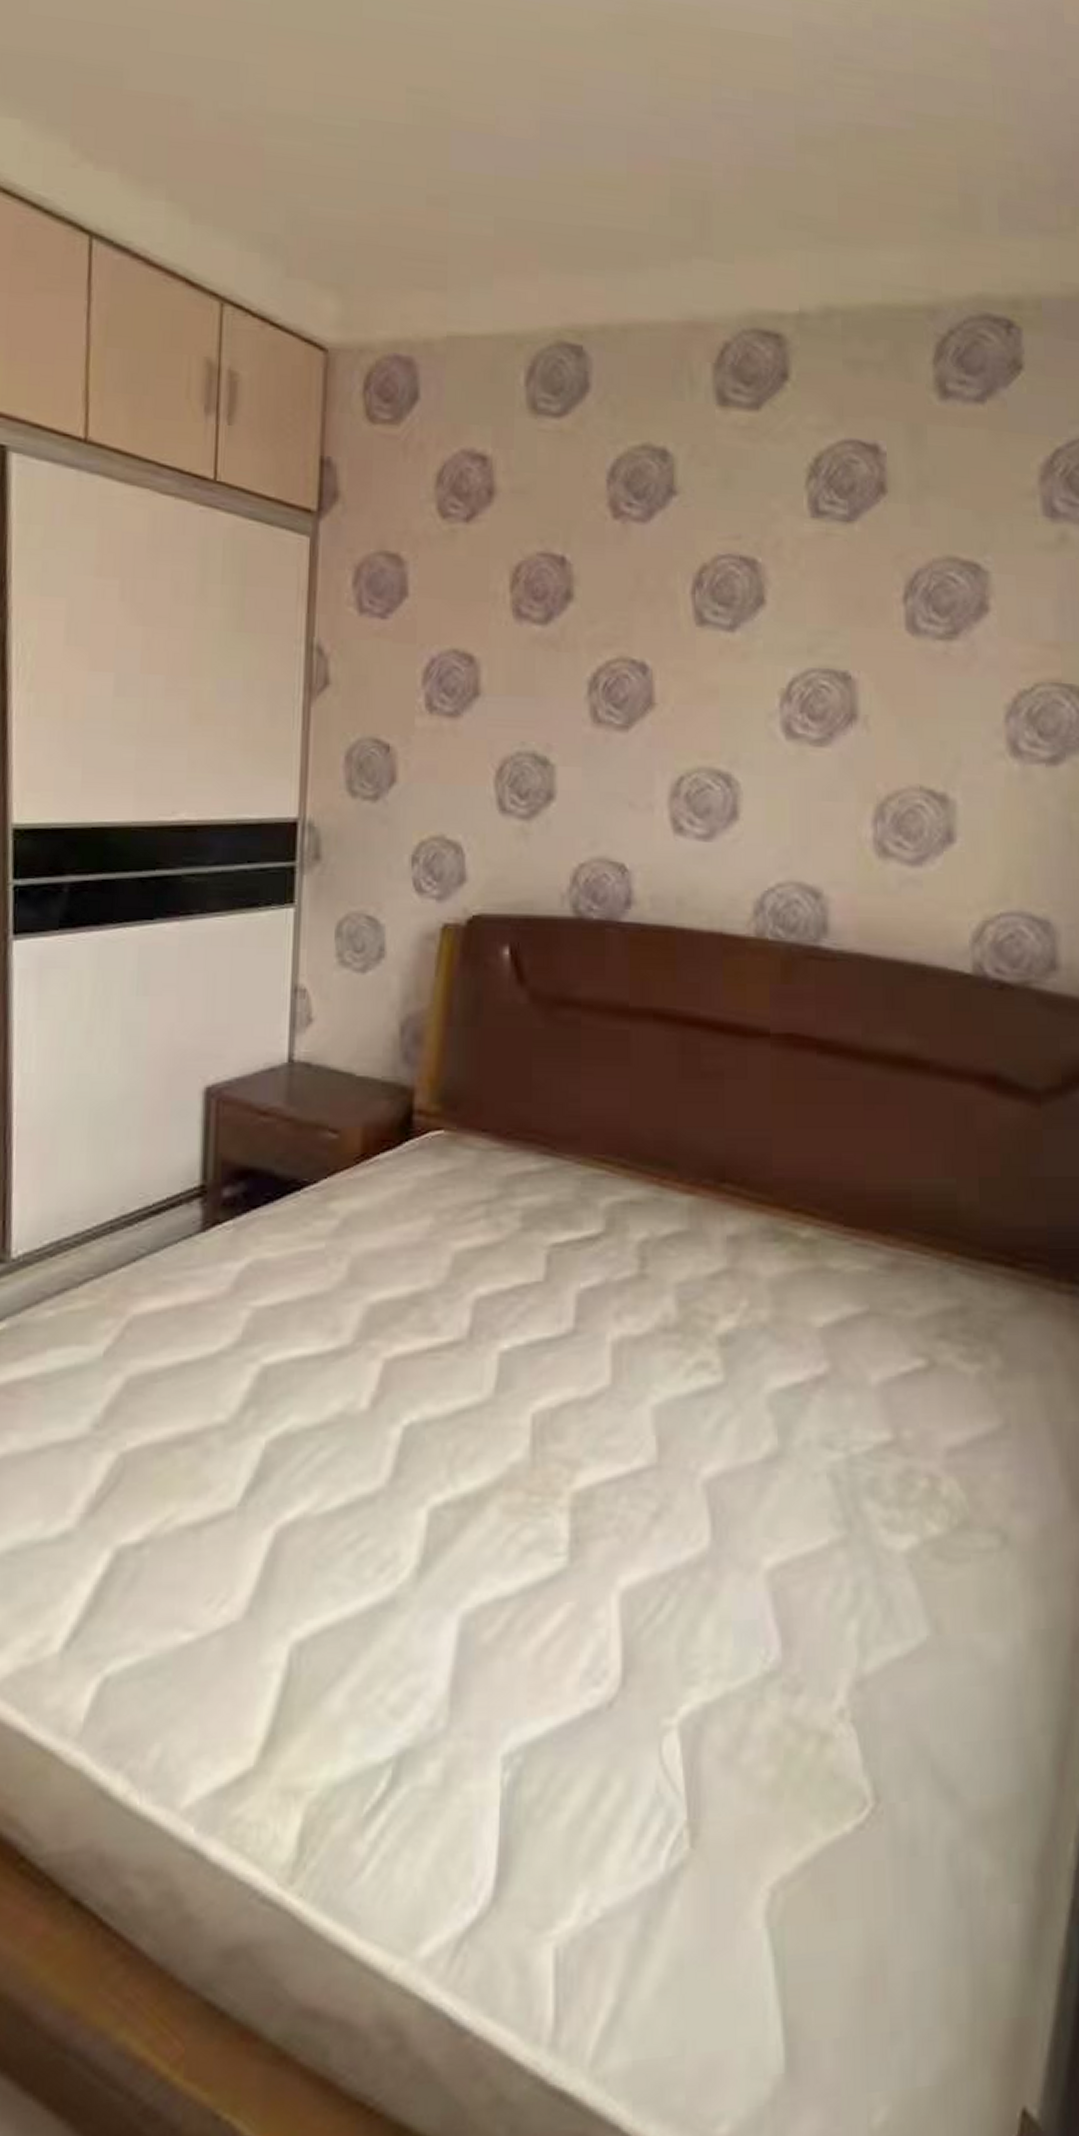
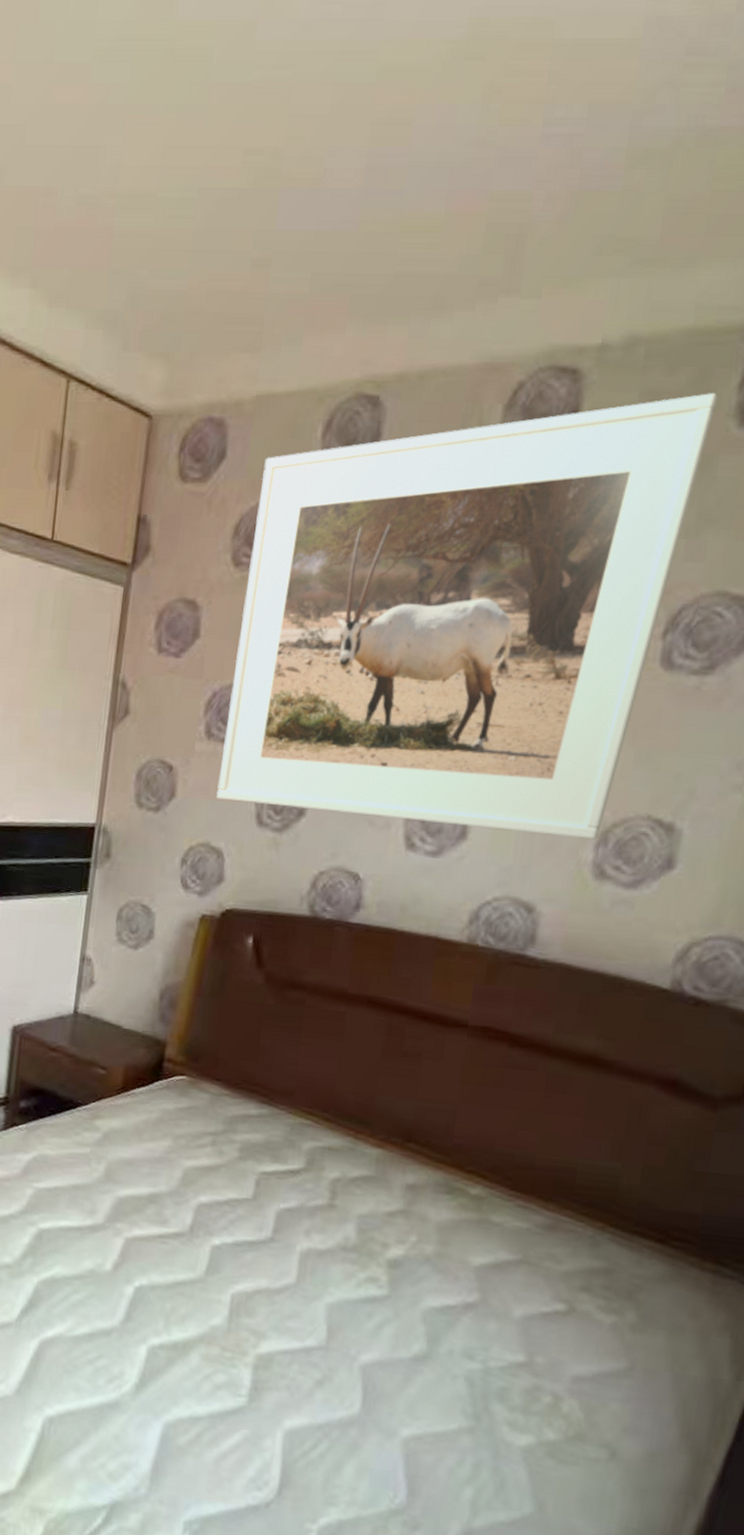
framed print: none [447,365,916,815] -> present [216,393,718,840]

